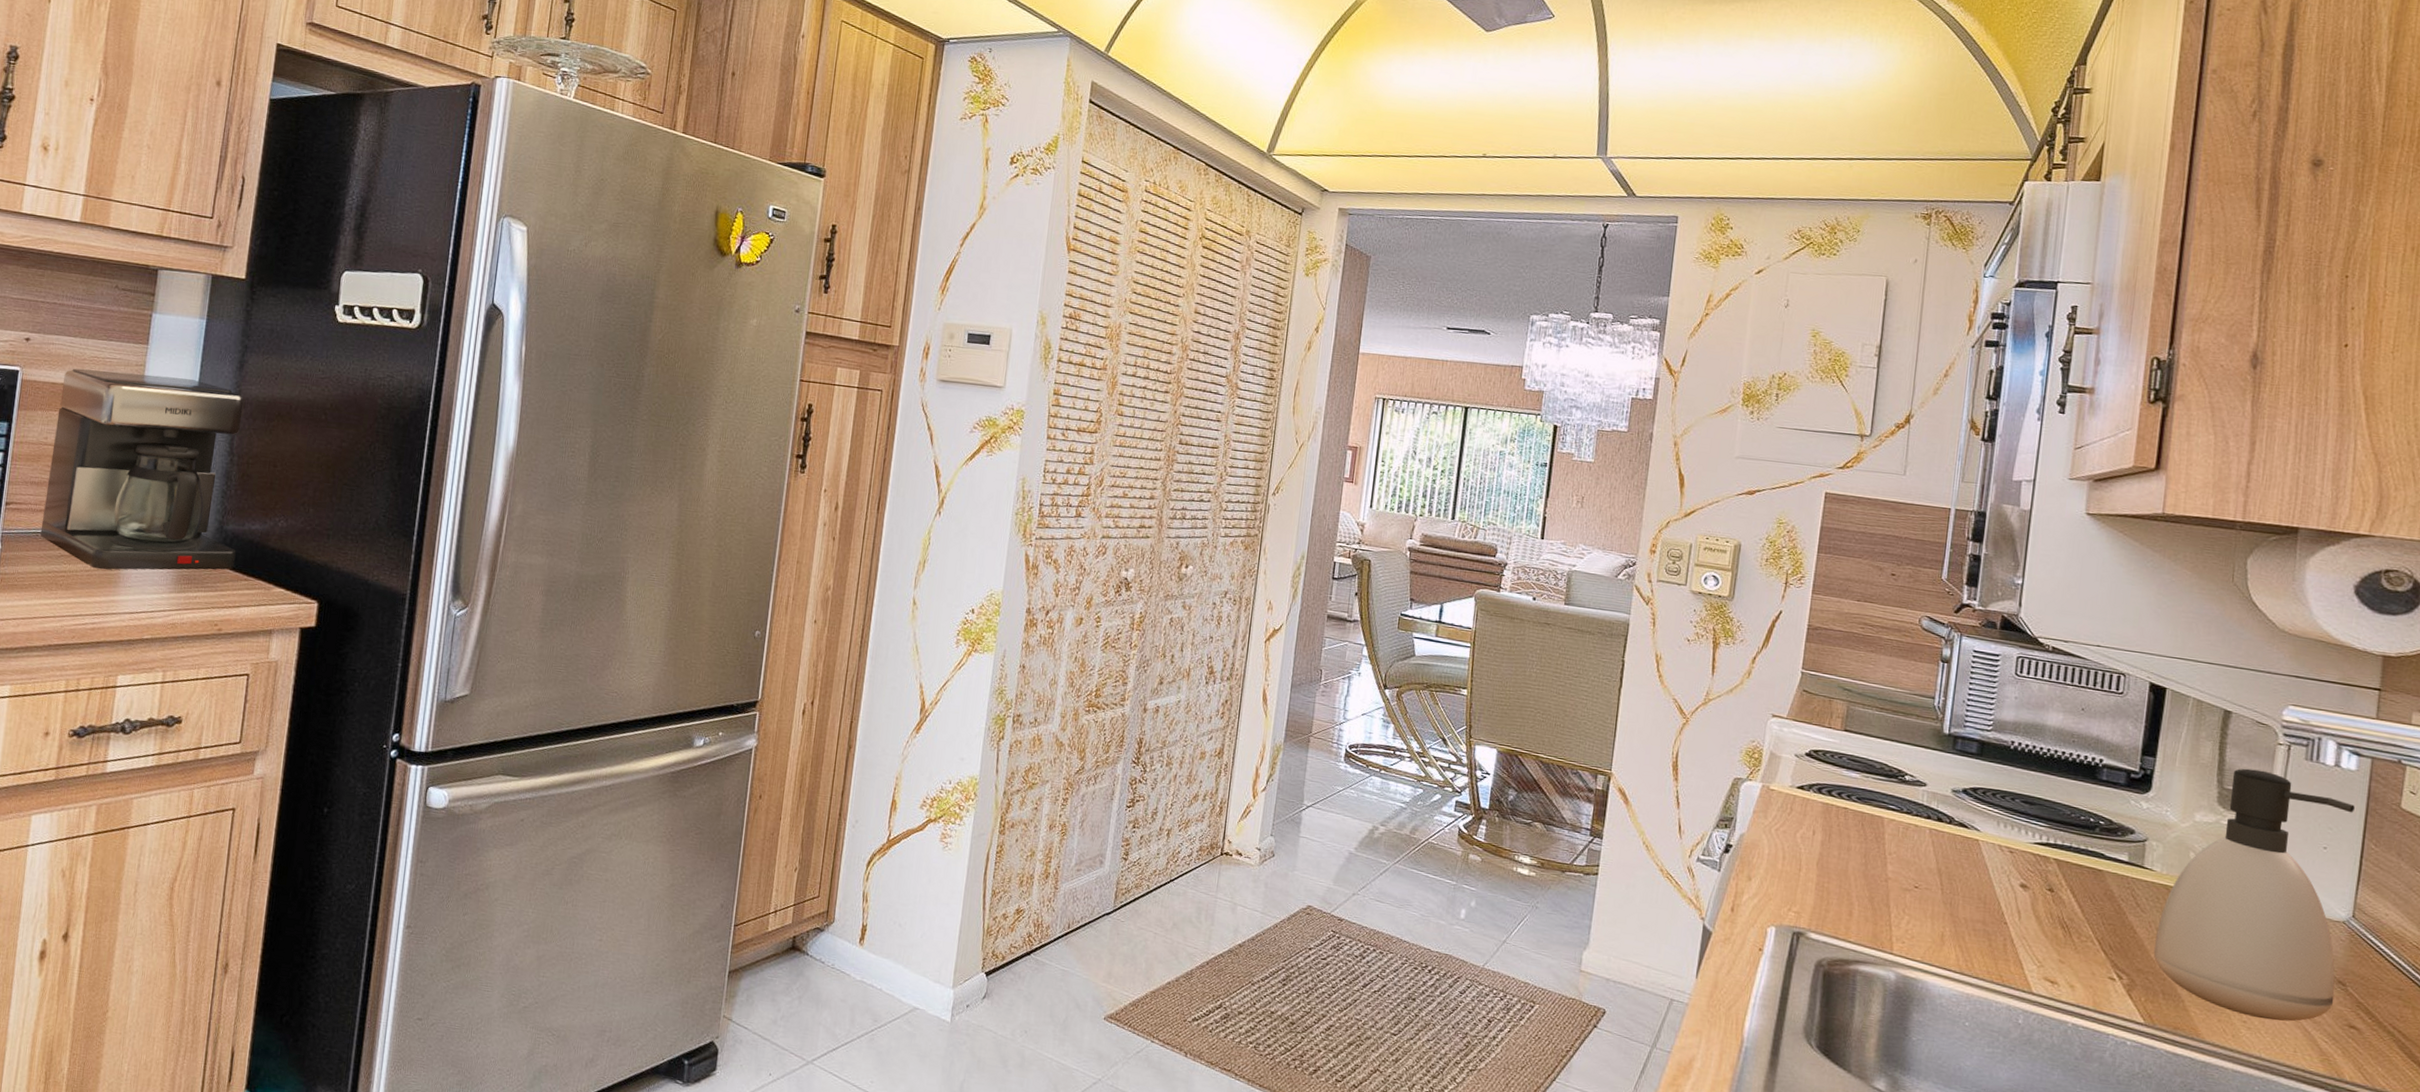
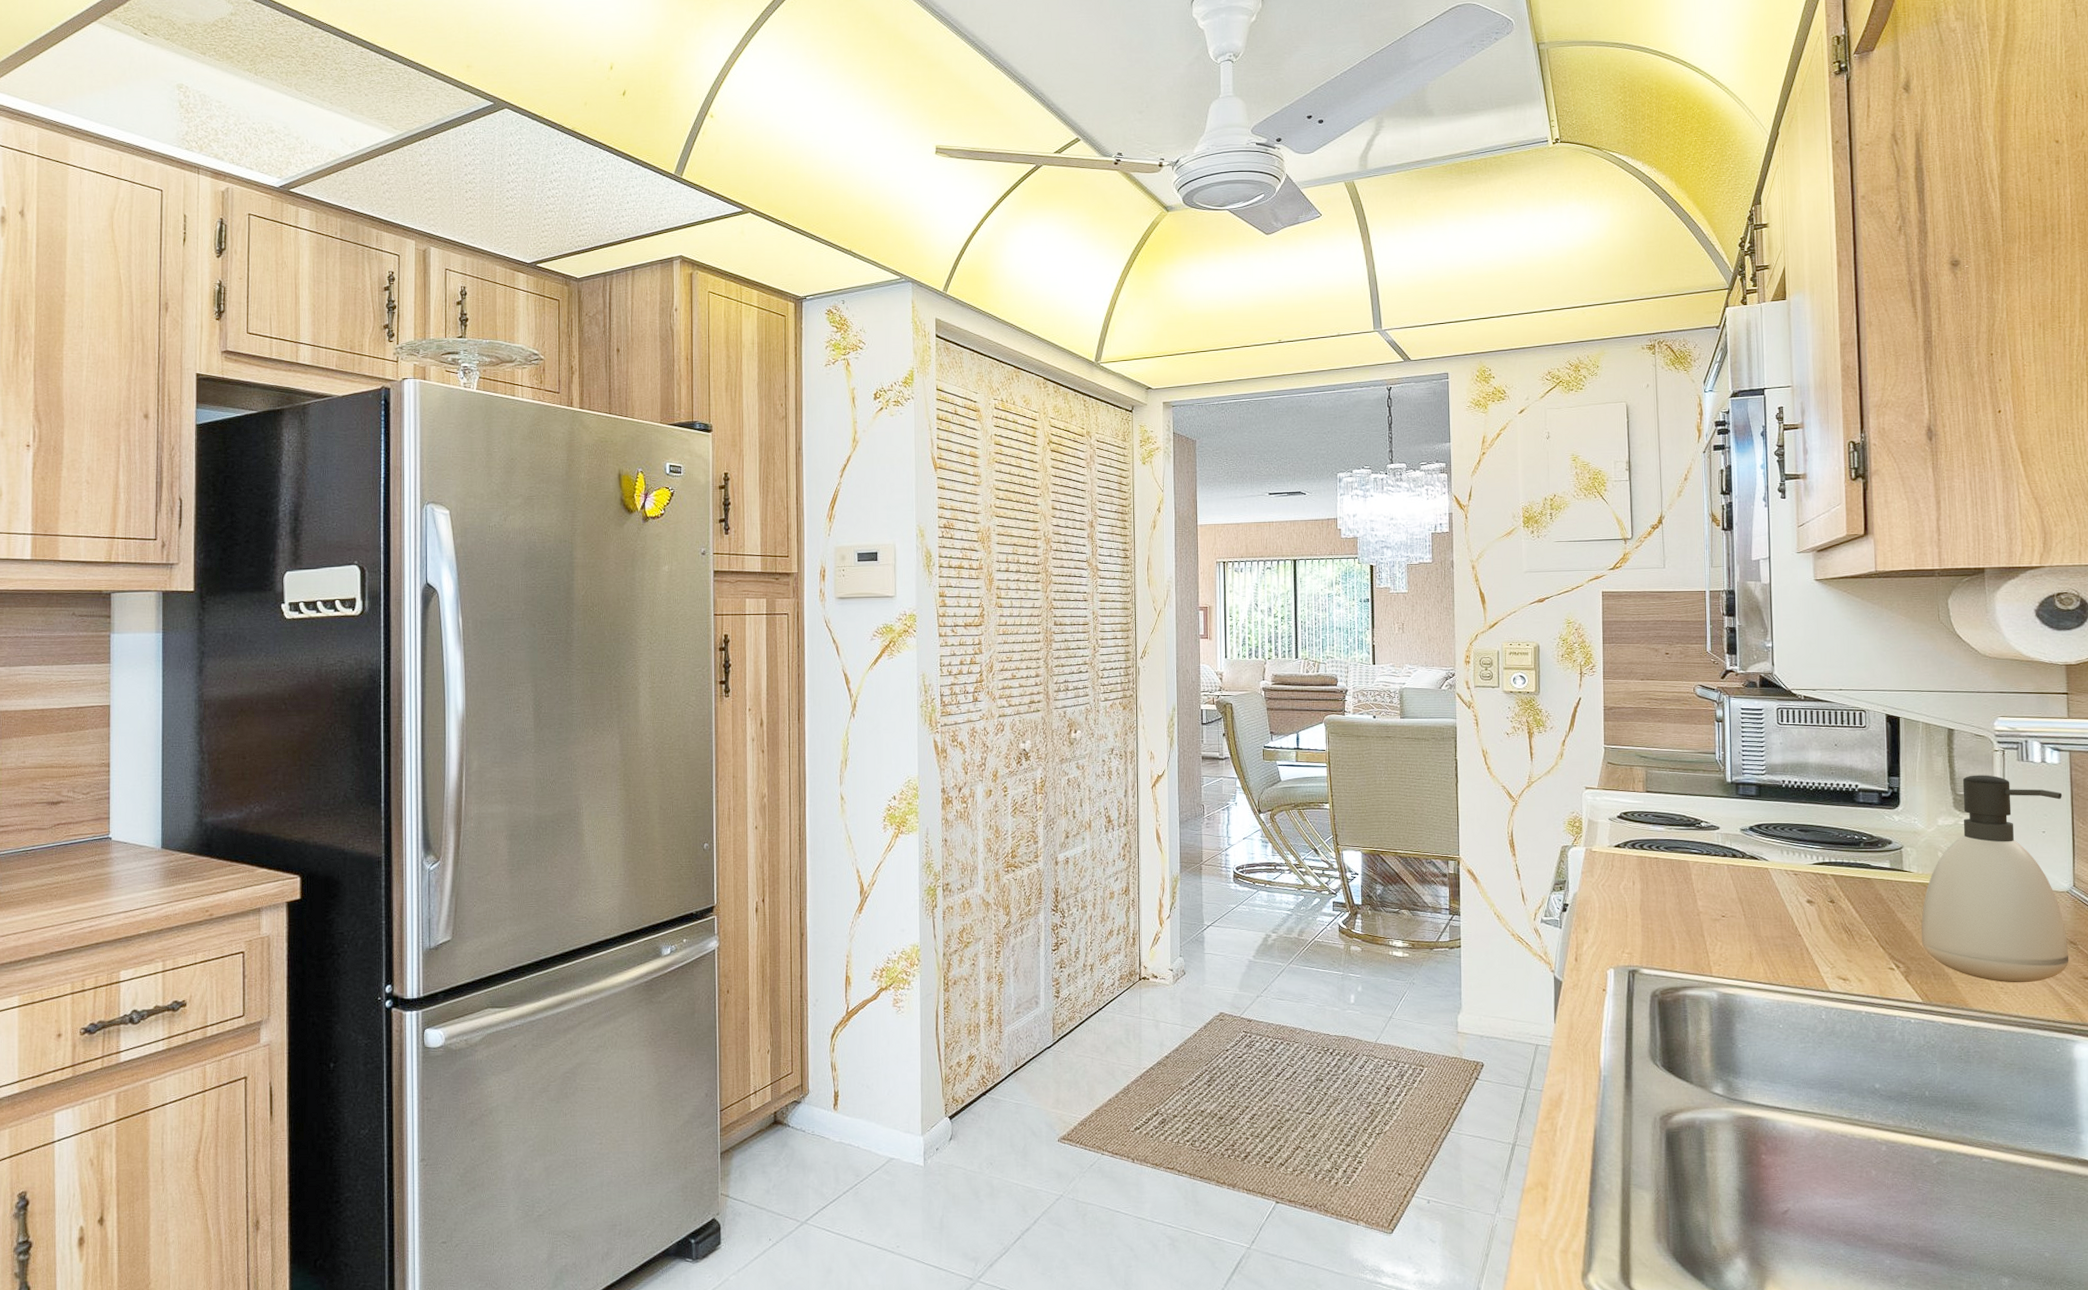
coffee maker: present [40,368,244,571] -> none [29,689,218,876]

